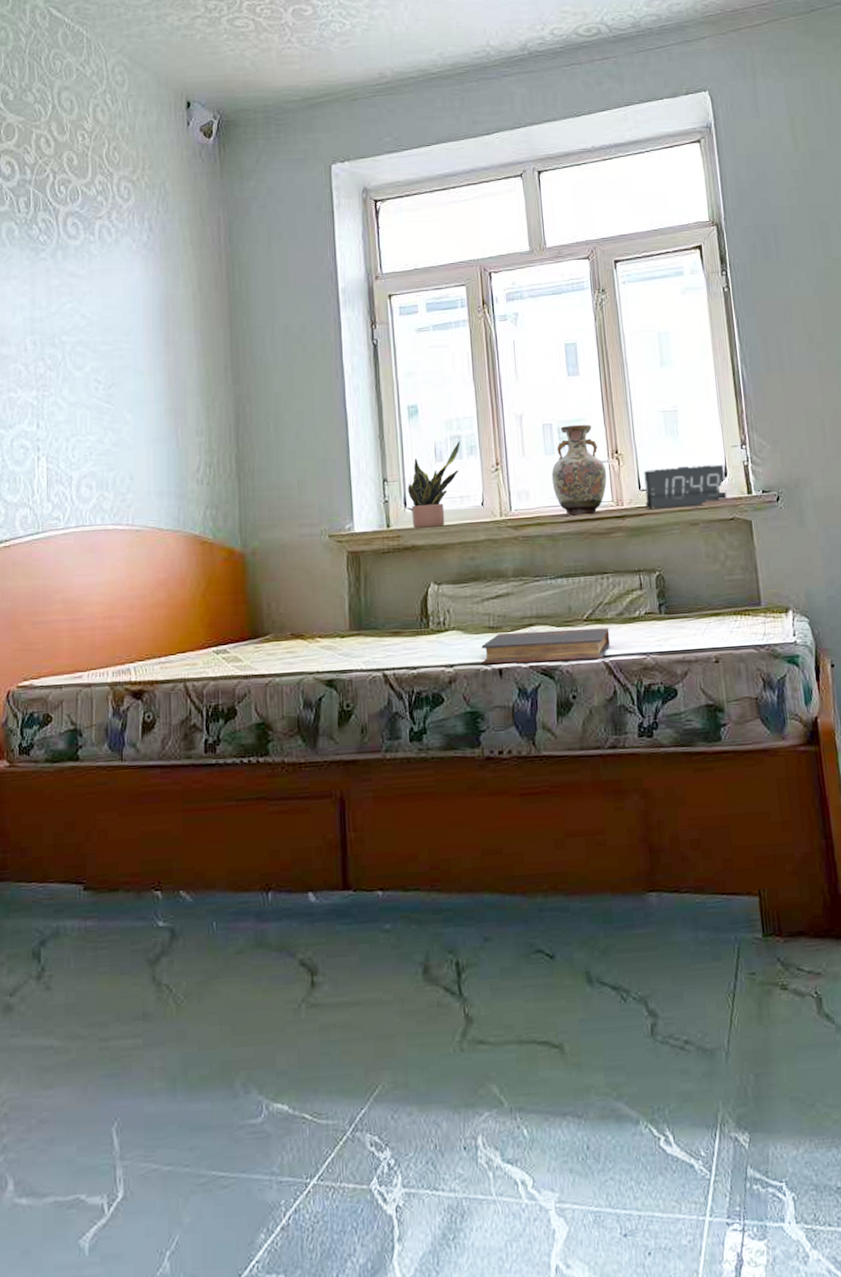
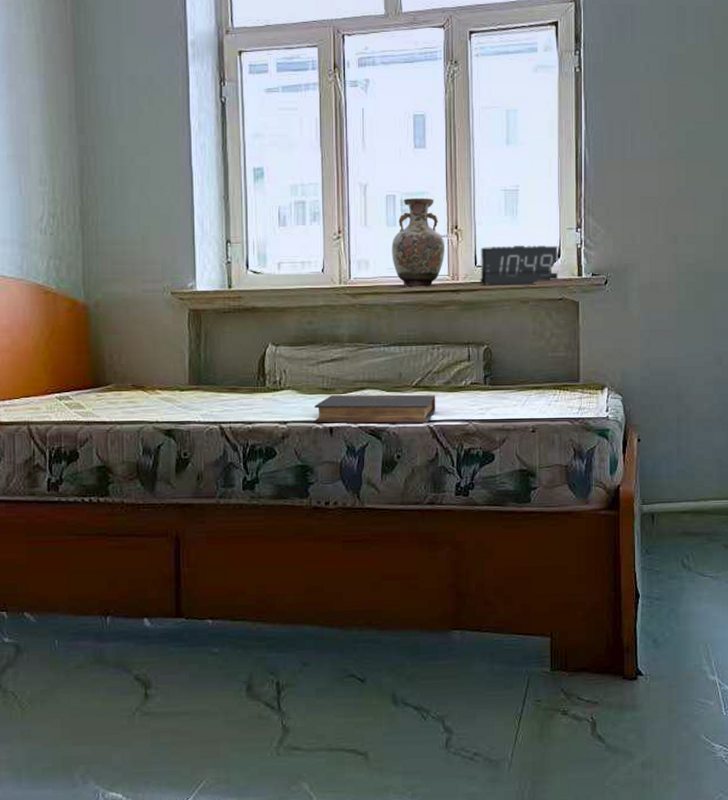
potted plant: present [408,441,460,528] -> none [251,207,304,290]

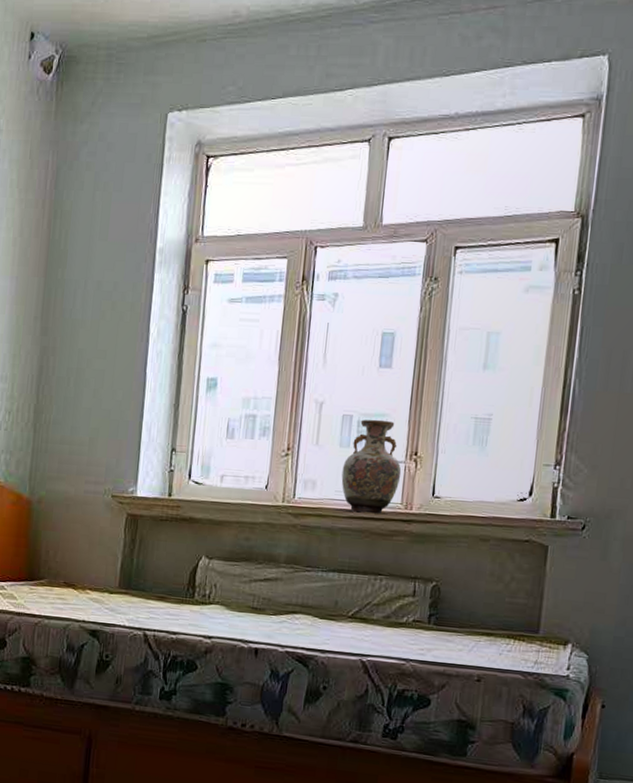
book: present [314,394,436,423] -> none [240,615,373,656]
alarm clock: present [480,246,558,287] -> none [435,477,531,523]

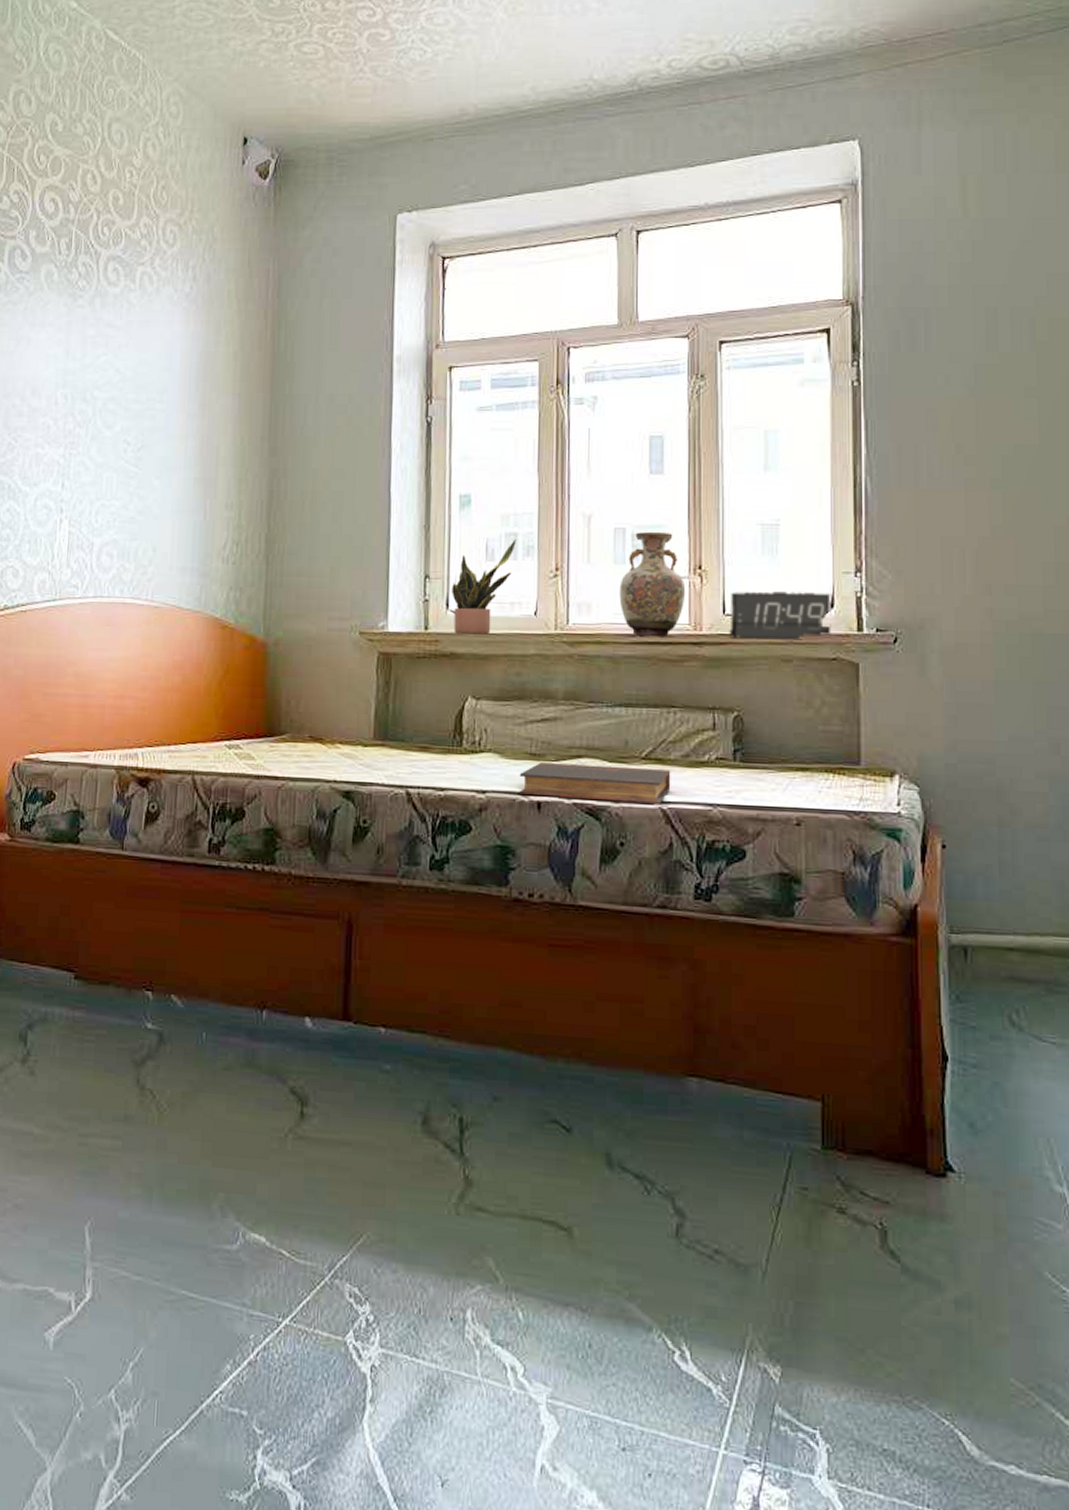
potted plant: none [193,421,254,504] -> present [452,539,516,635]
book: none [240,615,373,656] -> present [519,762,671,804]
alarm clock: none [435,477,531,523] -> present [729,591,831,640]

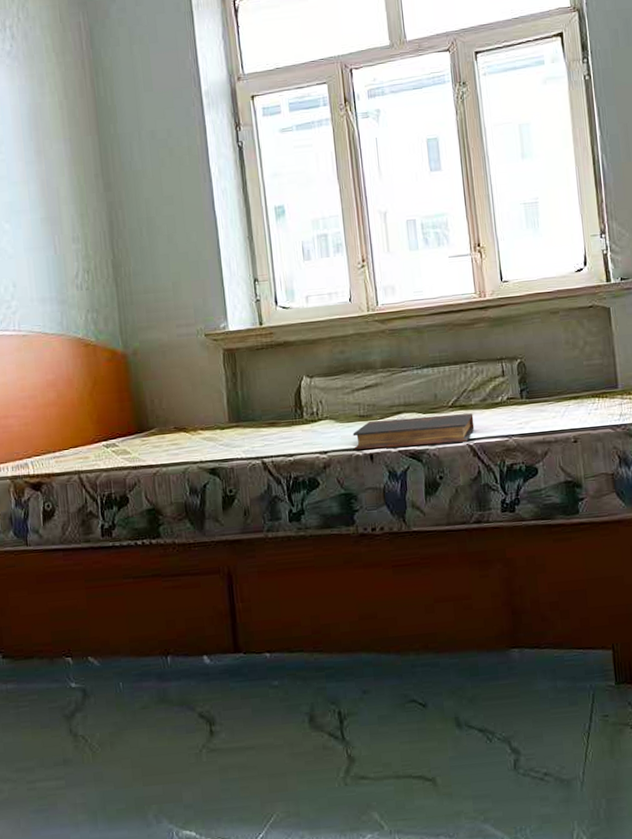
potted plant: present [452,539,516,635] -> none [278,240,327,325]
vase: present [613,531,686,638] -> none [415,219,470,310]
alarm clock: present [729,591,831,640] -> none [505,254,587,301]

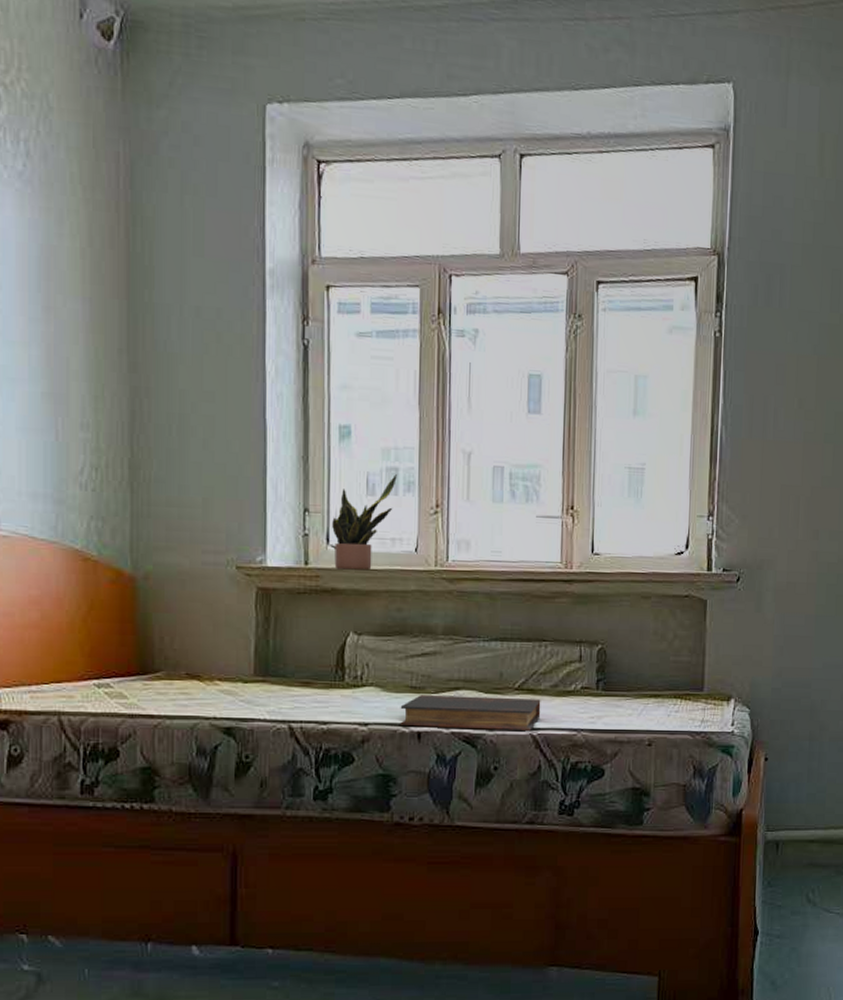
potted plant: none [278,240,327,325] -> present [332,474,397,571]

